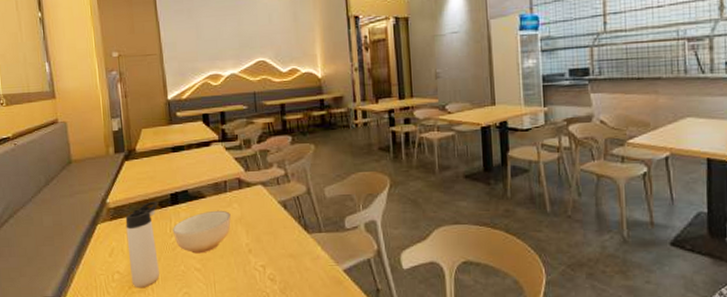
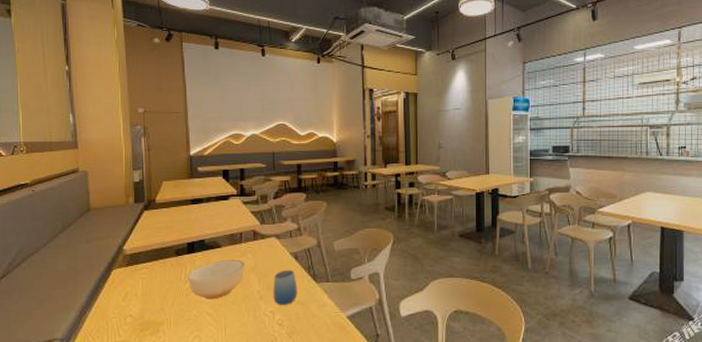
thermos bottle: present [125,202,160,287] -> none [141,250,174,330]
cup: none [262,220,289,258] -> present [273,270,298,305]

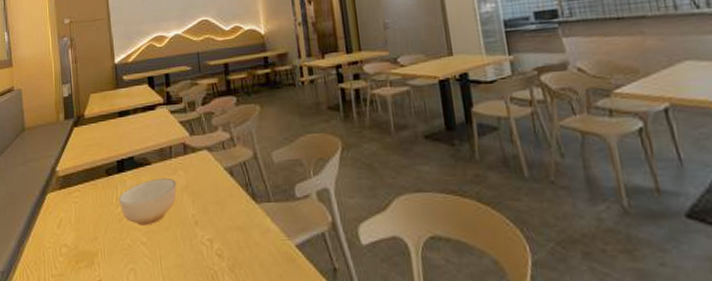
cup: present [273,270,298,305] -> none [208,188,236,231]

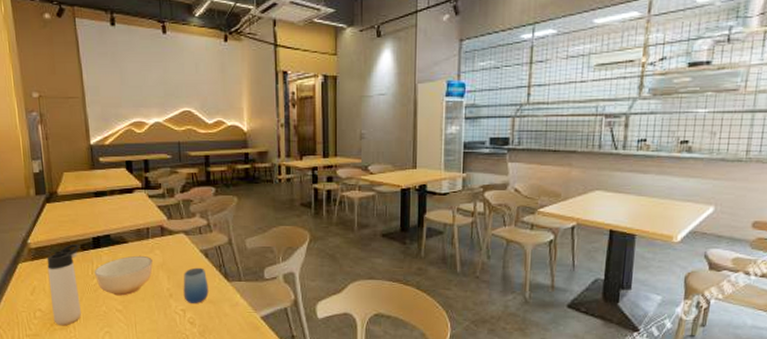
thermos bottle: none [73,169,106,262] -> present [46,244,81,325]
cup: none [208,188,236,231] -> present [183,267,209,303]

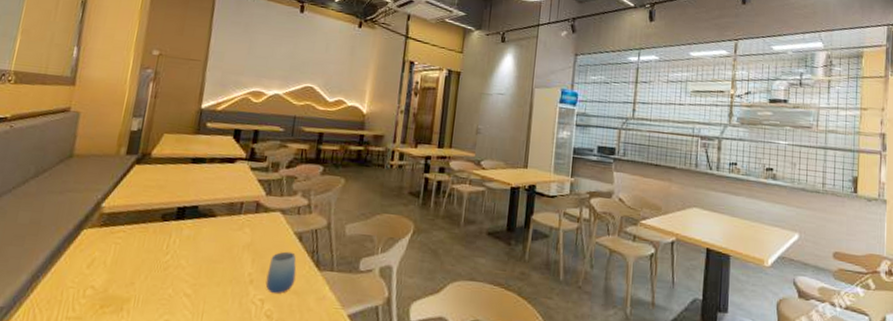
thermos bottle: present [46,244,81,325] -> none [105,213,160,308]
bowl: present [94,255,153,296] -> none [169,232,240,278]

